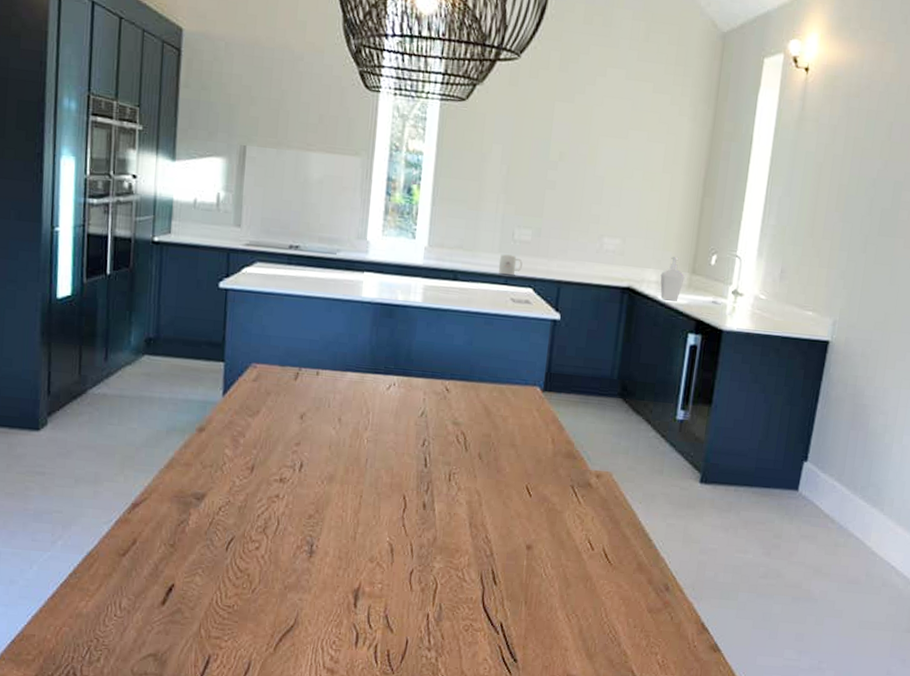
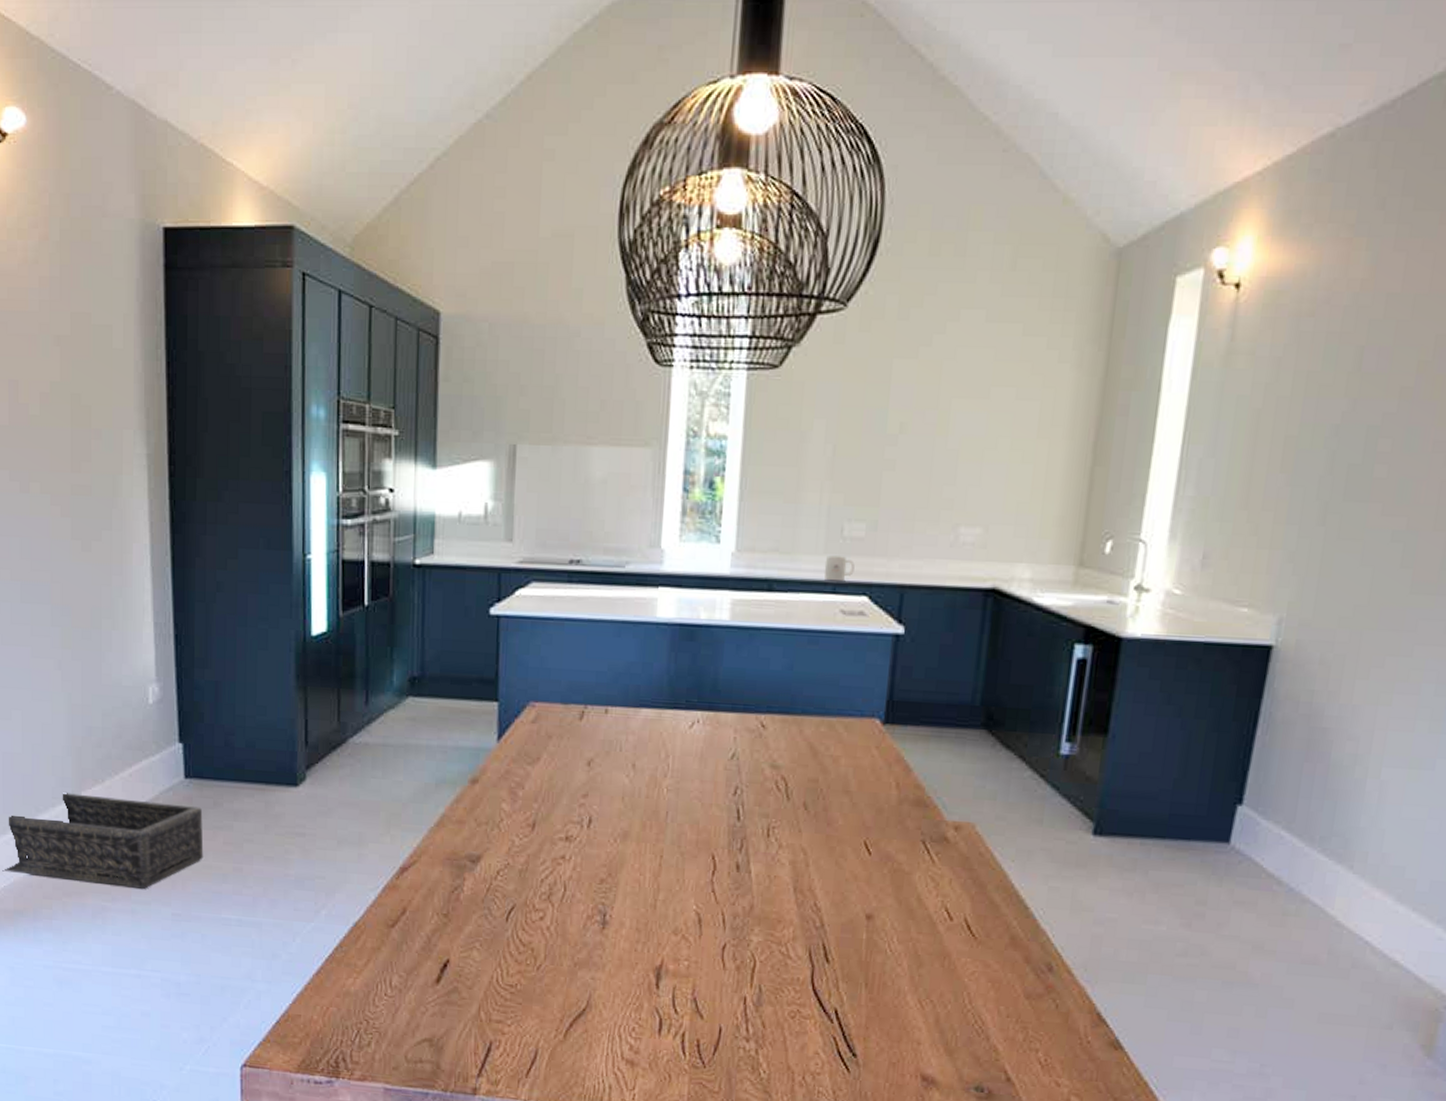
soap bottle: present [660,256,685,301] -> none [1035,546,1069,603]

